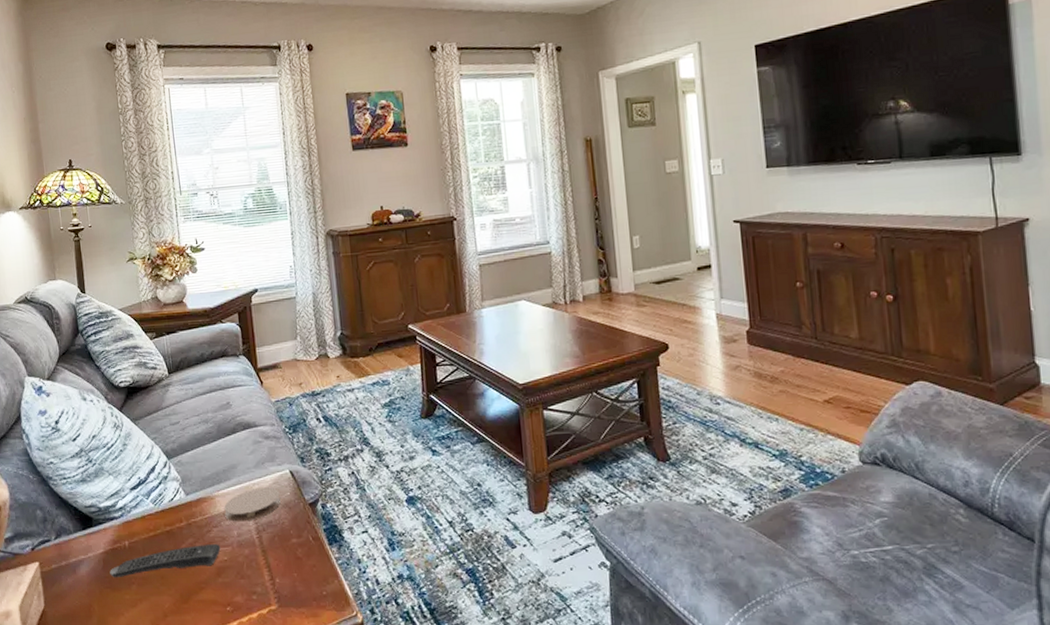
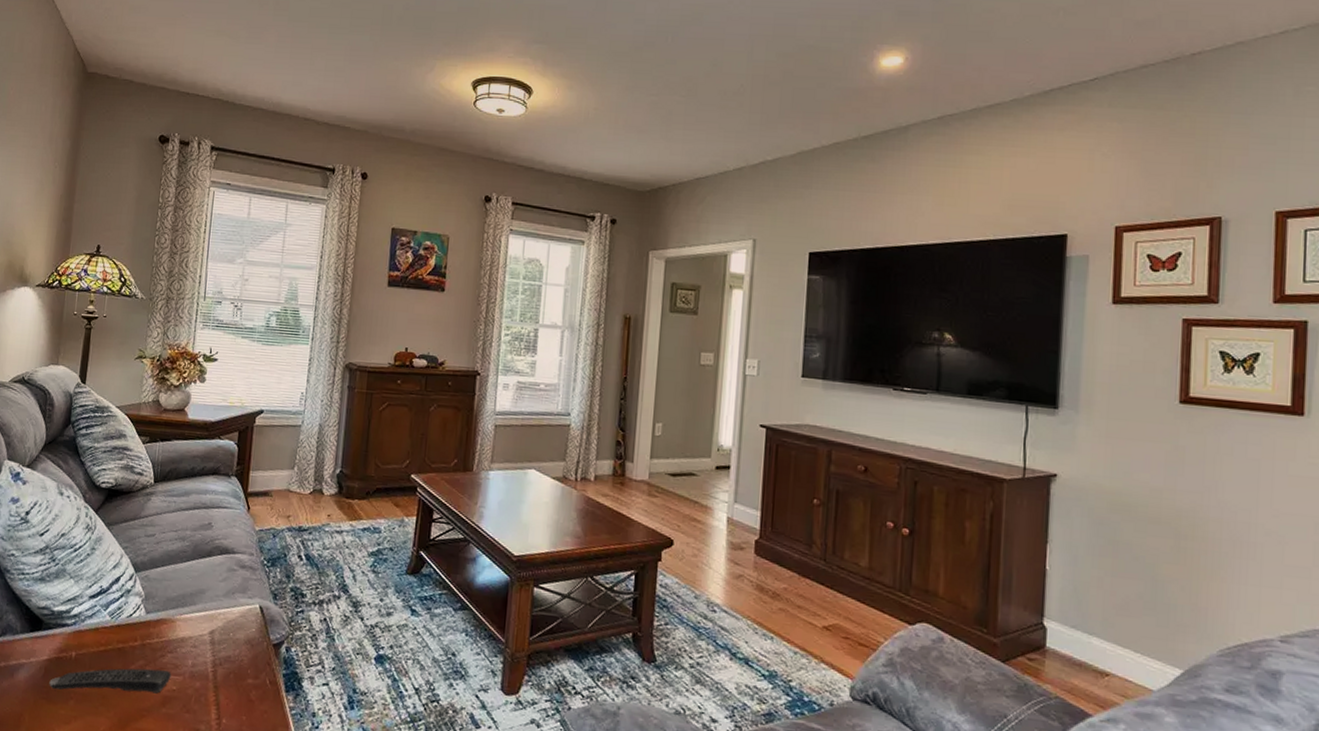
coaster: present [224,487,281,522] -> none [182,618,245,652]

